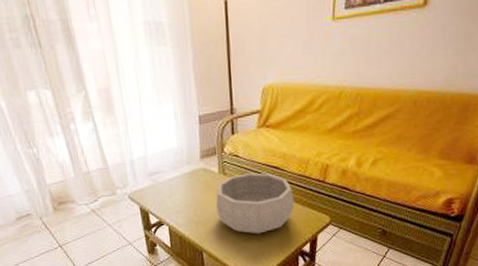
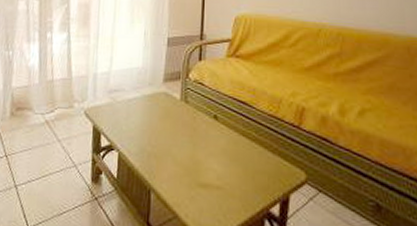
decorative bowl: present [216,173,295,234] -> none [173,104,263,181]

